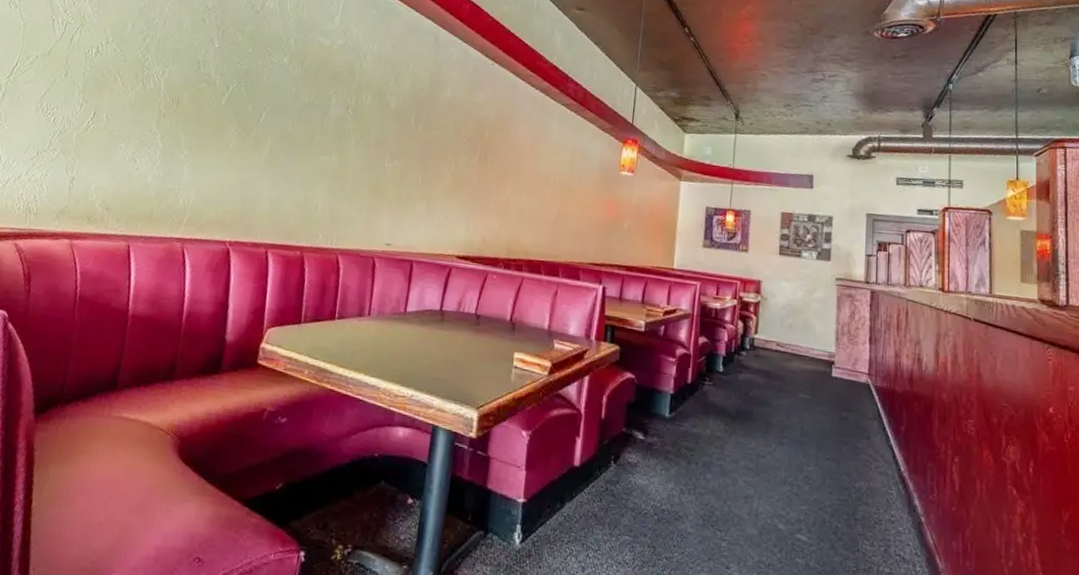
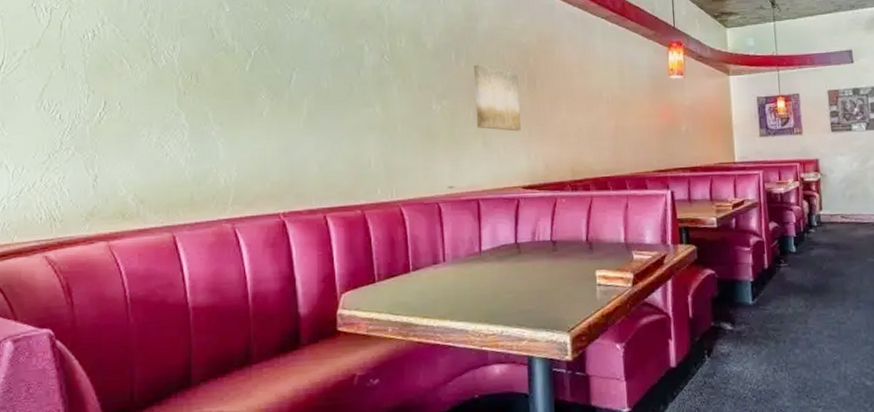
wall art: none [423,130,471,202] -> present [473,64,522,132]

